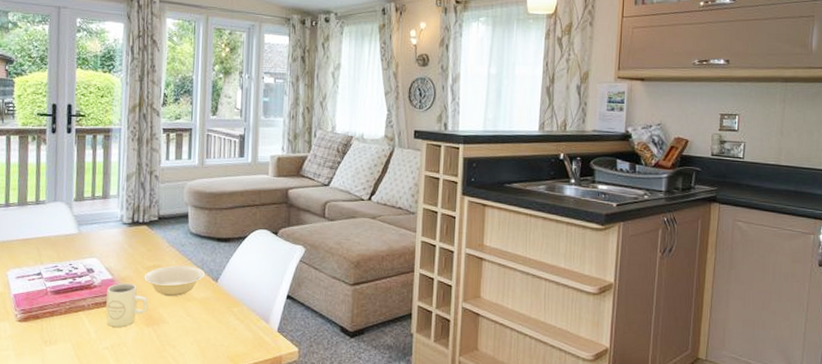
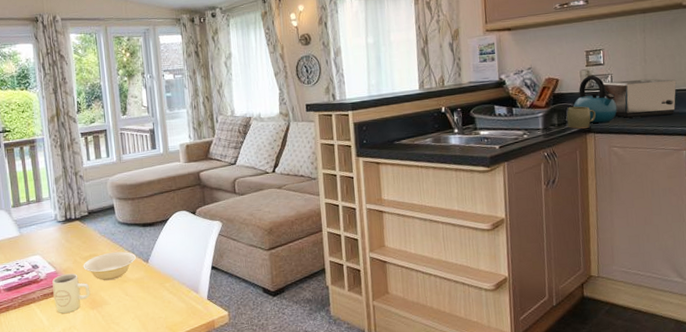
mug: none [692,171,723,198] -> present [566,106,596,129]
kettle: none [701,141,747,194] -> present [573,75,618,124]
toaster: none [734,150,812,195] -> present [603,79,677,118]

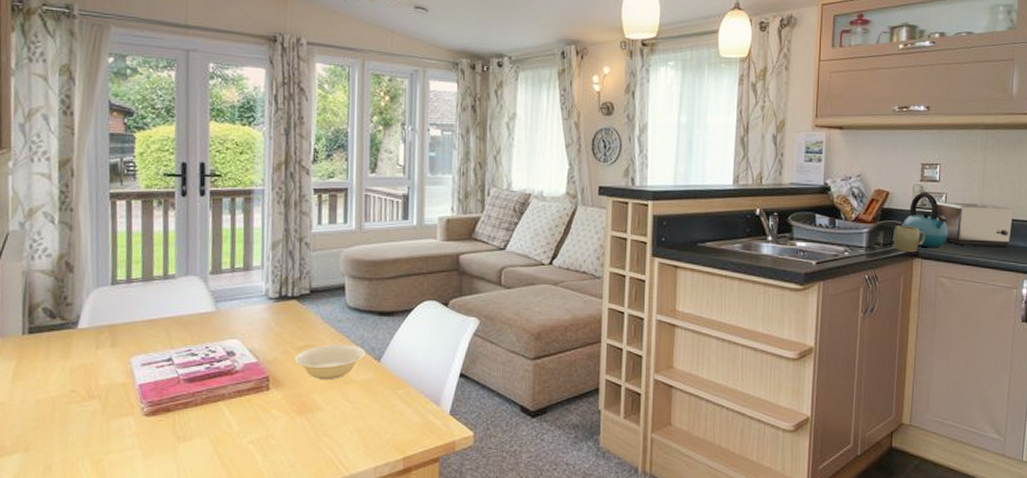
mug: present [52,273,91,313] -> none [250,366,300,417]

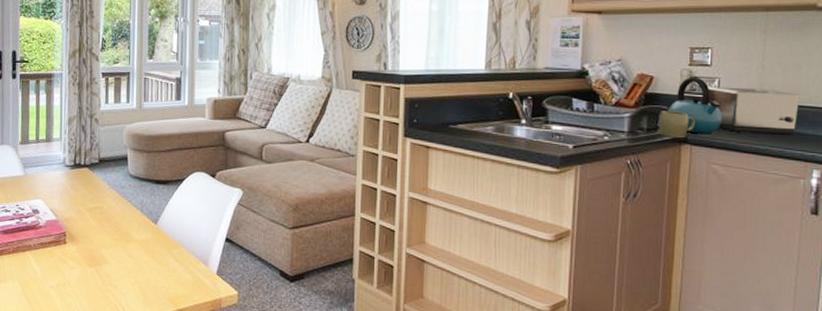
bowl: present [294,344,365,380] -> none [86,207,144,238]

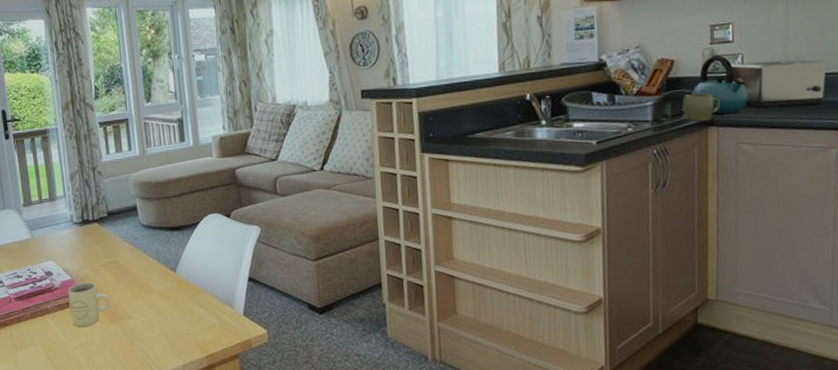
mug: none [51,223,91,267] -> present [68,281,111,327]

